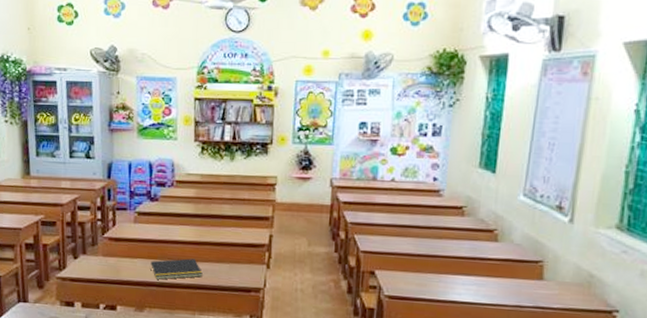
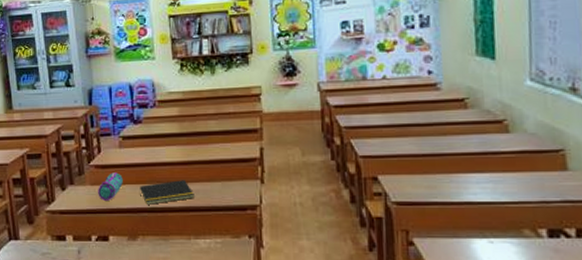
pencil case: none [109,246,135,272] -> present [98,172,123,200]

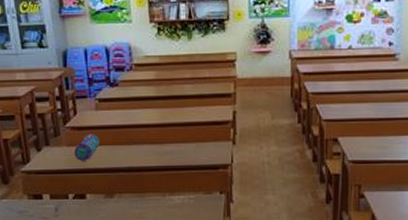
notepad: present [139,180,195,205] -> none [115,141,170,164]

